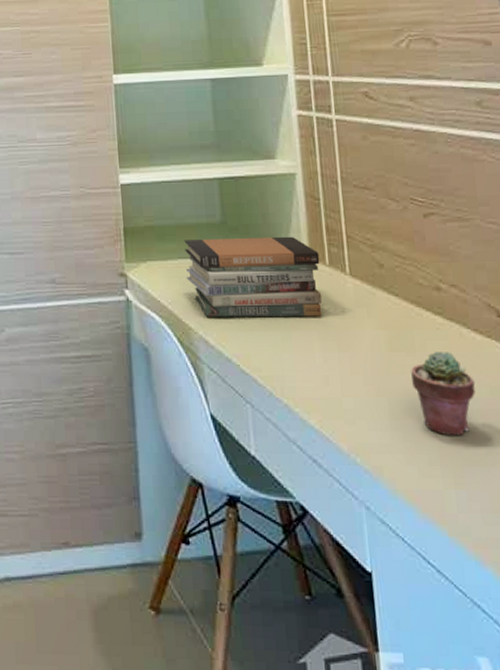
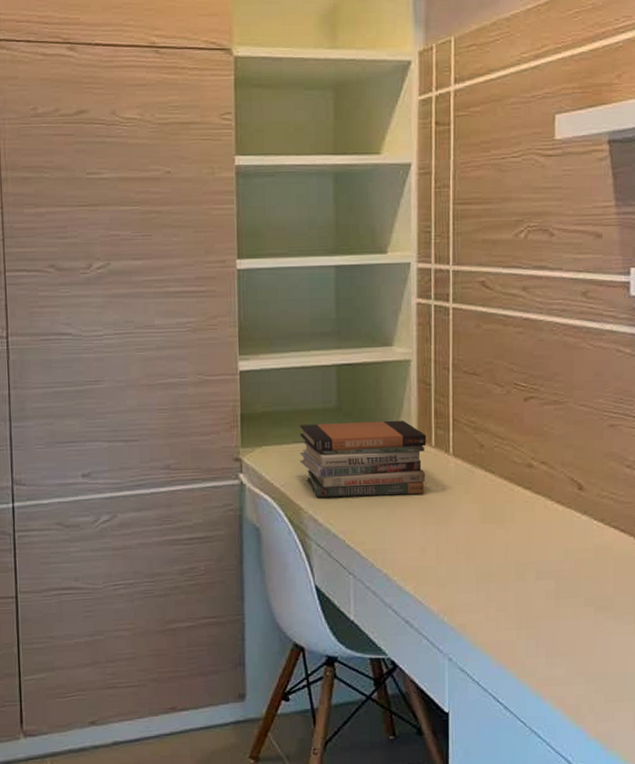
potted succulent: present [411,352,476,436] -> none [499,522,553,594]

